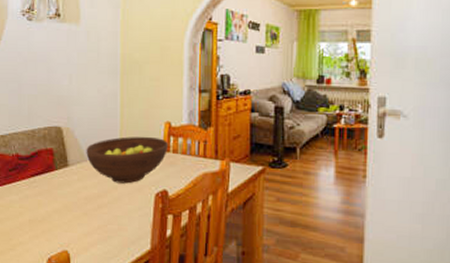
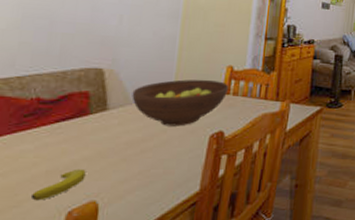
banana: none [20,219,58,246] -> present [30,169,86,201]

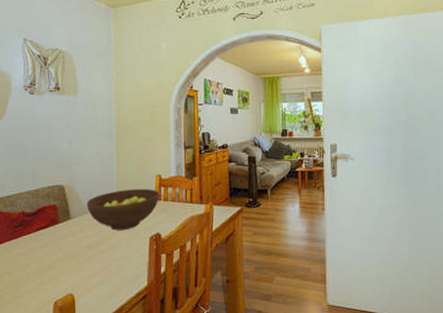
banana: present [30,169,86,201] -> none [28,267,63,293]

